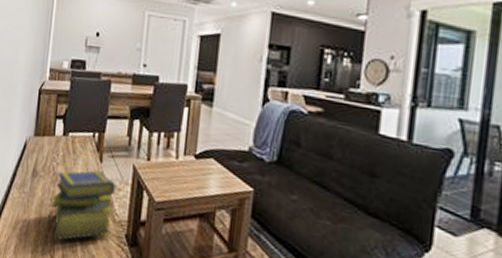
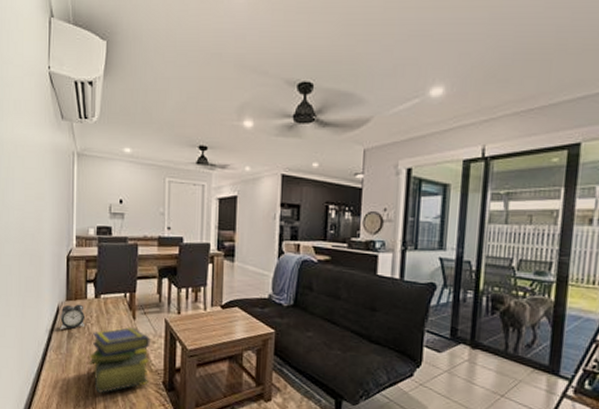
alarm clock: none [25,140,52,167] -> present [60,304,86,330]

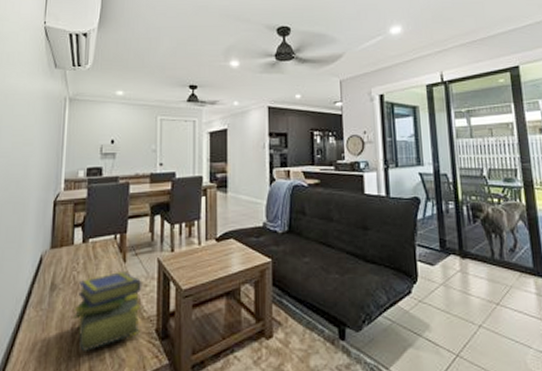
alarm clock: present [60,304,86,330] -> none [42,251,72,283]

